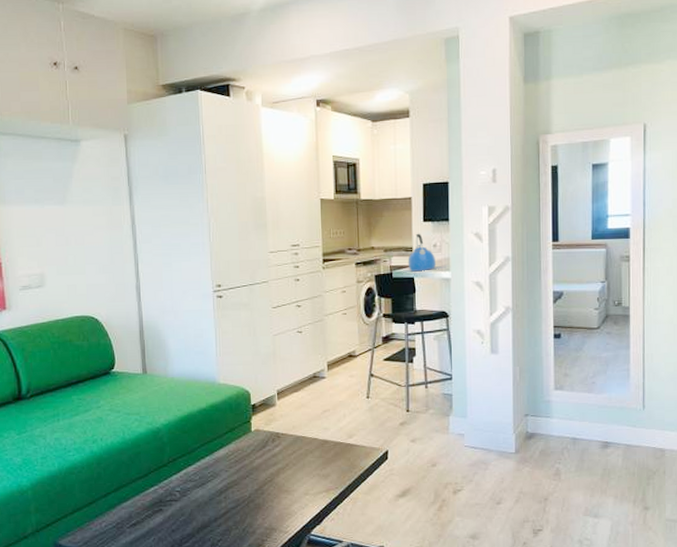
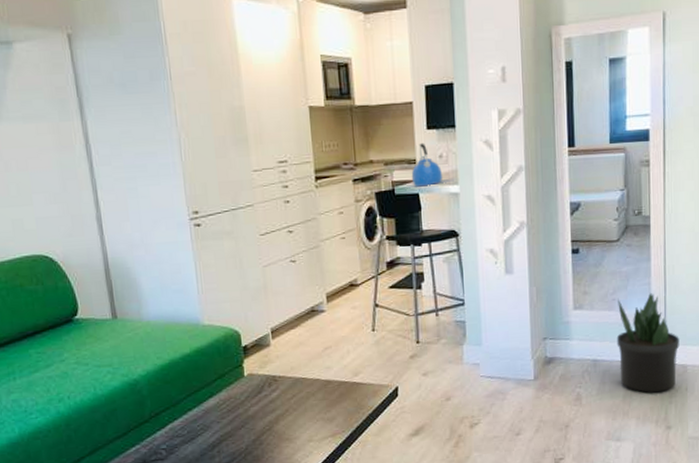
planter: none [595,378,658,474] -> present [616,292,680,393]

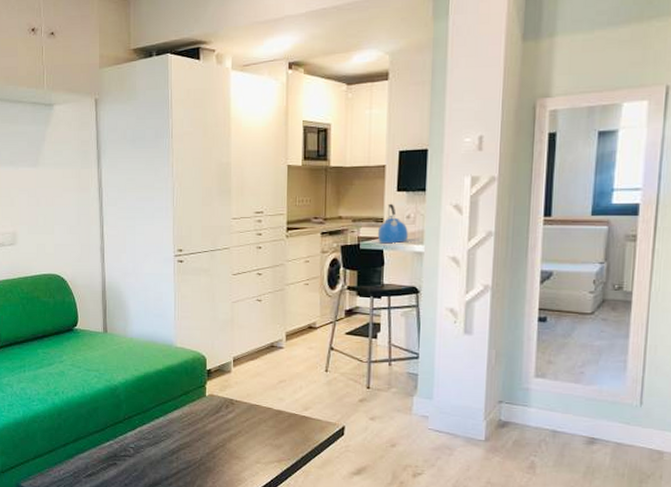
planter: present [616,292,680,393] -> none [581,370,657,476]

